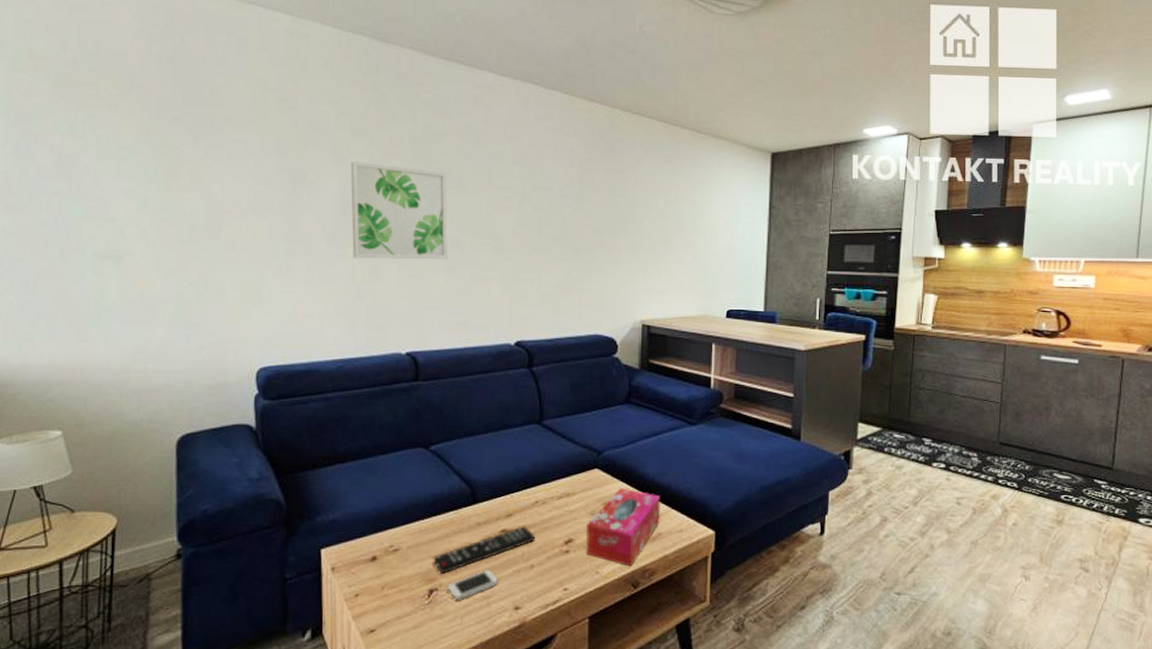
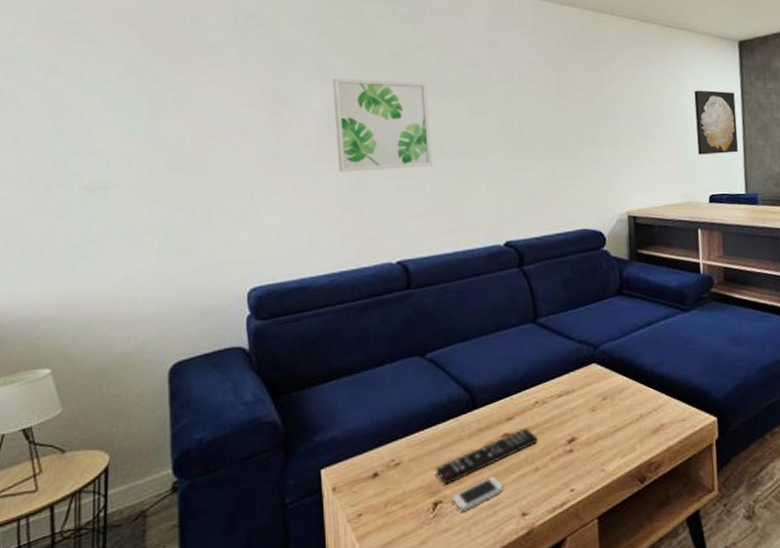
tissue box: present [586,488,660,567] -> none [588,380,662,461]
wall art: none [718,201,762,269] -> present [694,90,739,155]

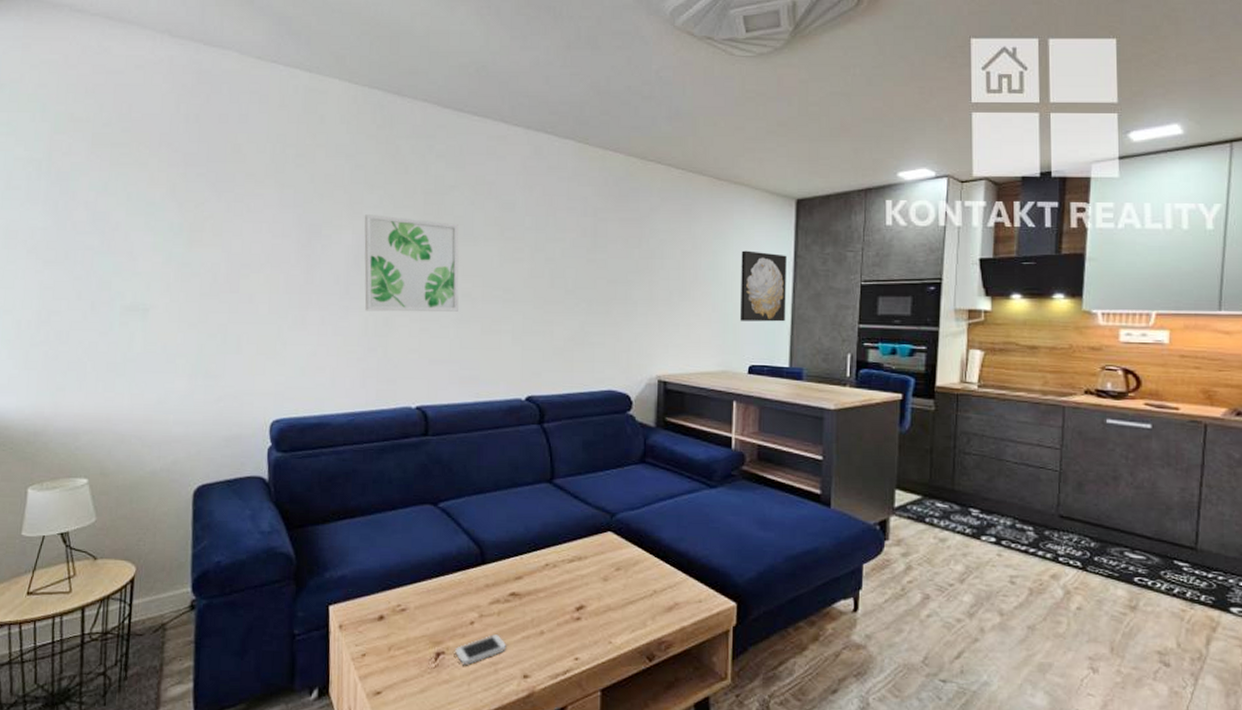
remote control: present [435,428,538,485] -> none [440,589,545,637]

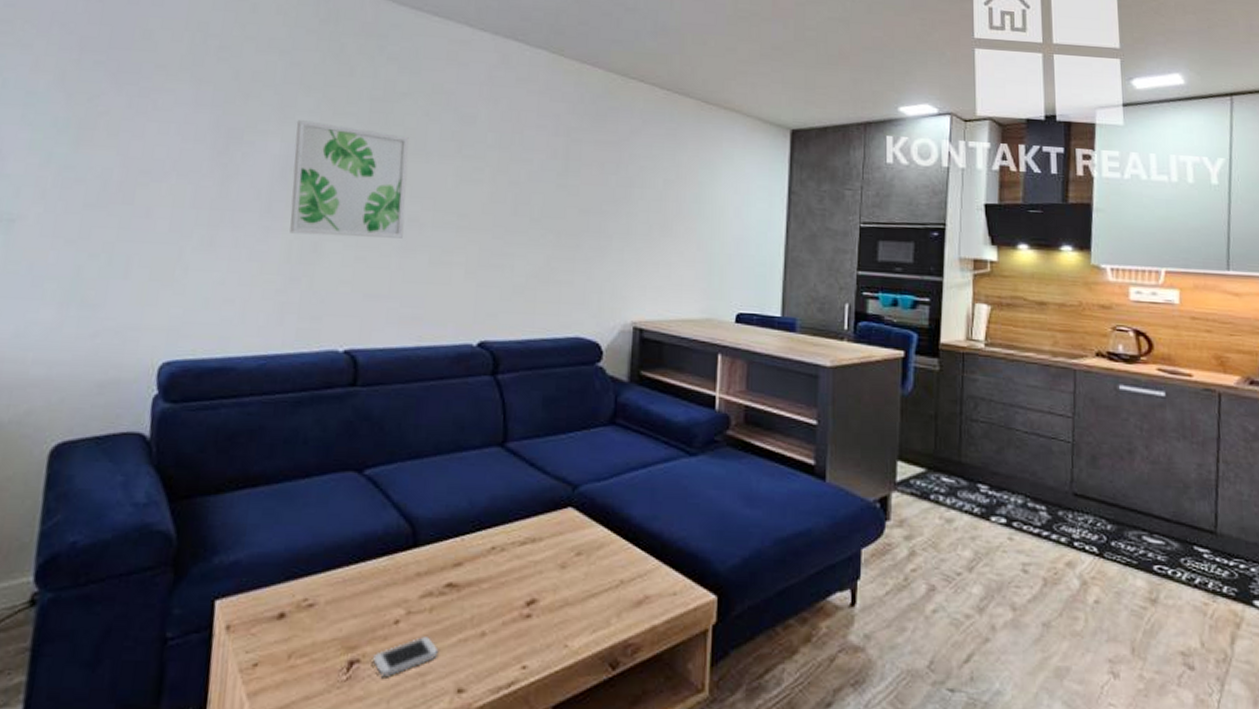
wall art: present [739,250,787,322] -> none [727,183,780,265]

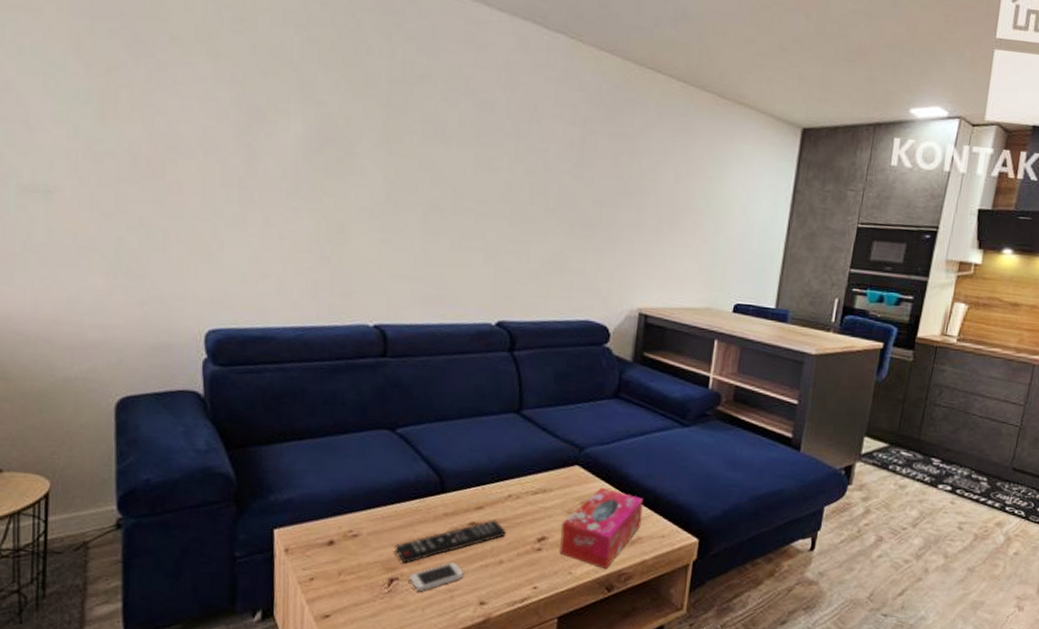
wall art: present [290,120,409,238] -> none [316,100,428,223]
remote control: none [356,579,489,640] -> present [395,520,506,564]
tissue box: none [553,533,650,640] -> present [560,487,644,570]

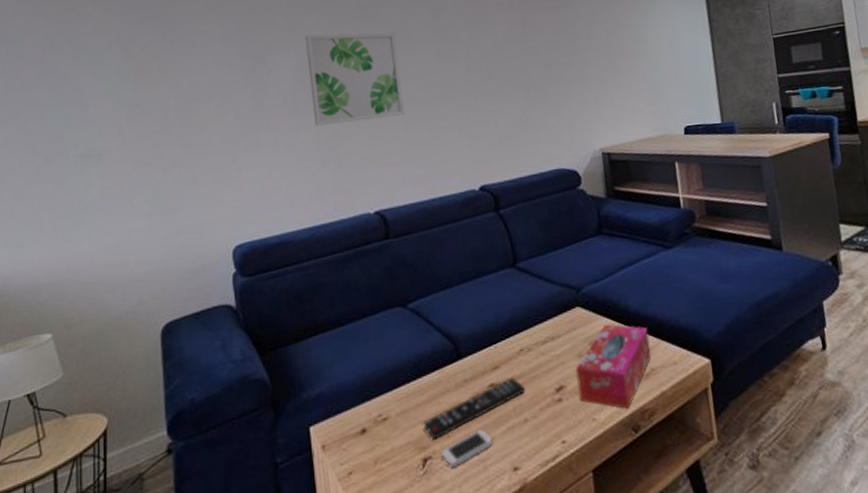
wall art: none [316,100,428,223] -> present [304,32,404,127]

